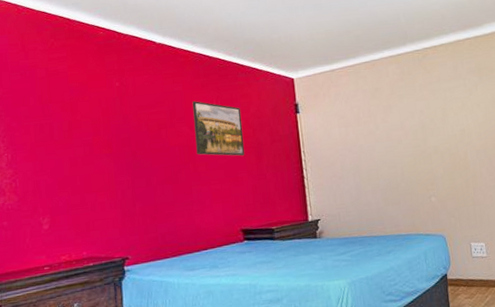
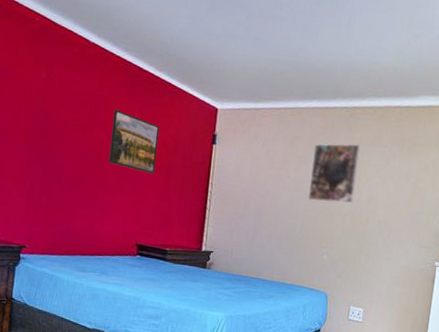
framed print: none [396,82,447,147] -> present [308,143,361,203]

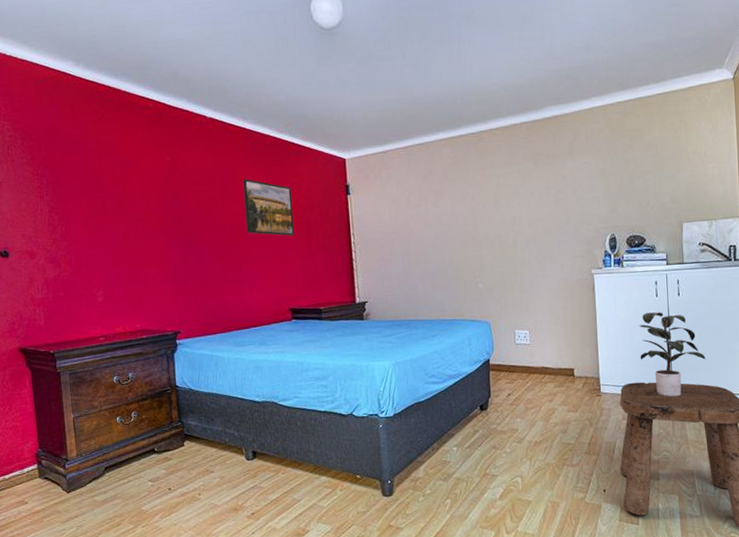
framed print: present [308,143,361,203] -> none [448,167,497,232]

